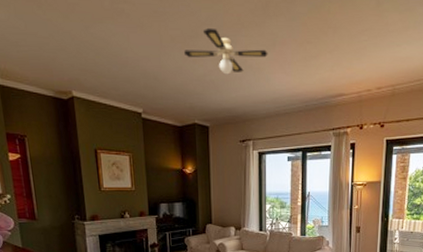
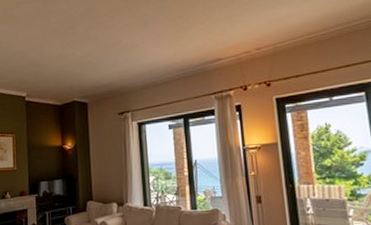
ceiling fan: present [184,27,268,75] -> none [64,17,141,55]

